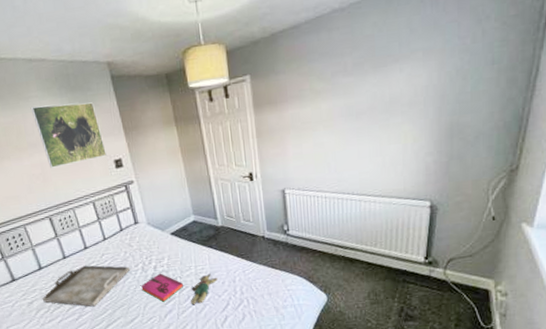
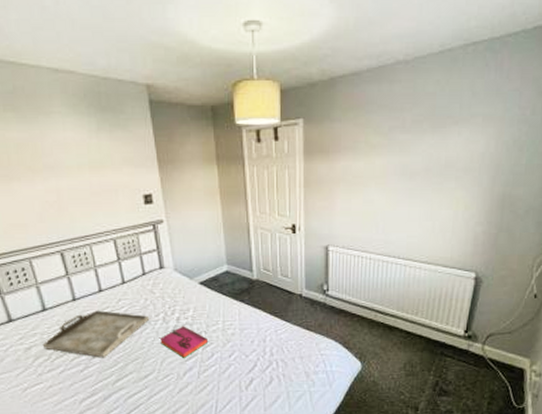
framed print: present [30,102,107,168] -> none [51,124,135,196]
teddy bear: present [190,273,218,304] -> none [213,329,247,363]

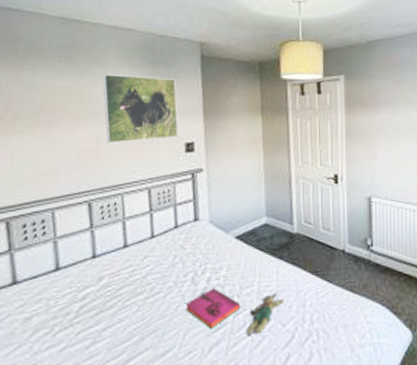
serving tray: present [42,310,150,358] -> none [46,269,177,330]
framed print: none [51,124,135,196] -> present [102,75,179,143]
teddy bear: none [213,329,247,363] -> present [245,292,284,335]

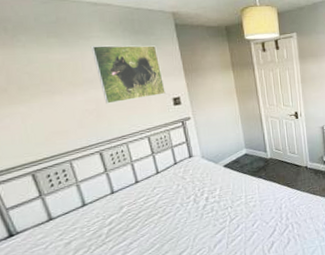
hardback book: present [186,288,240,329] -> none [192,204,233,232]
teddy bear: present [245,292,284,335] -> none [239,201,266,233]

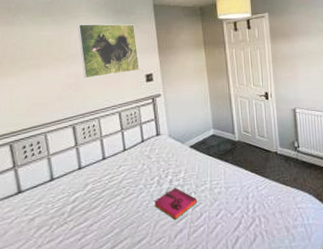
hardback book: none [192,204,233,232] -> present [154,187,197,220]

